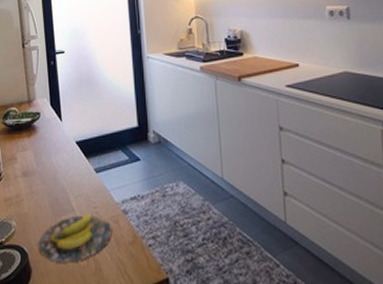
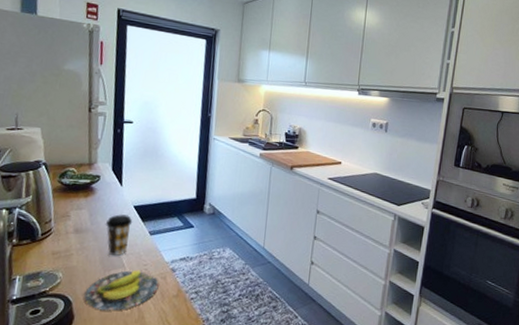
coffee cup: none [50,151,77,200] -> present [105,213,133,256]

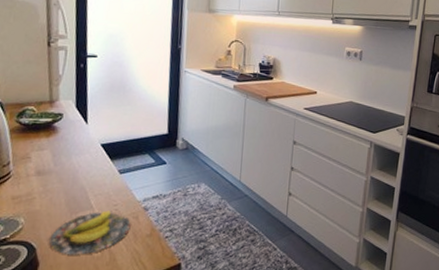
coffee cup: present [105,213,133,256] -> none [70,152,101,198]

